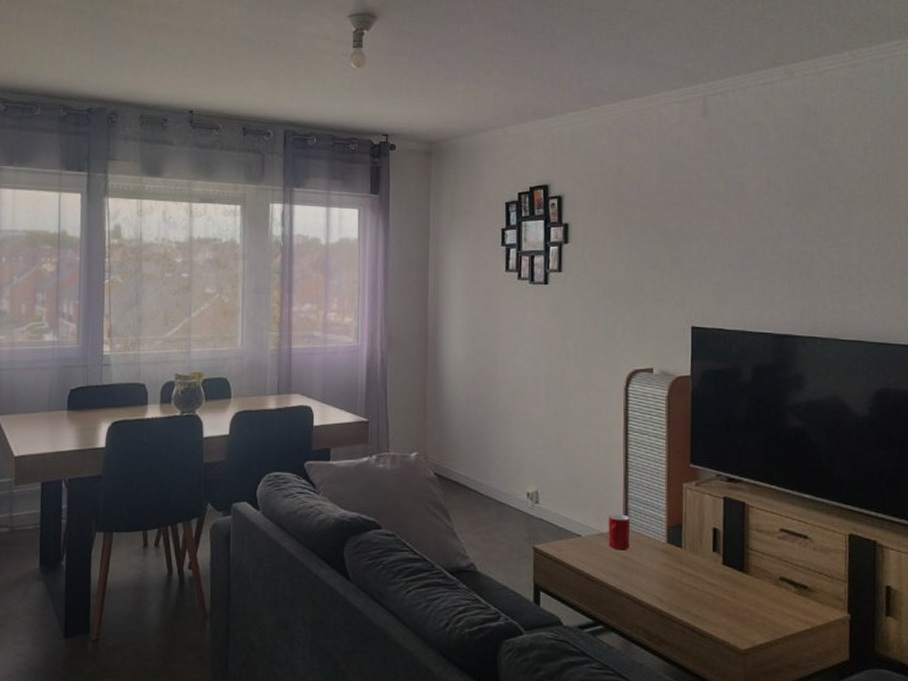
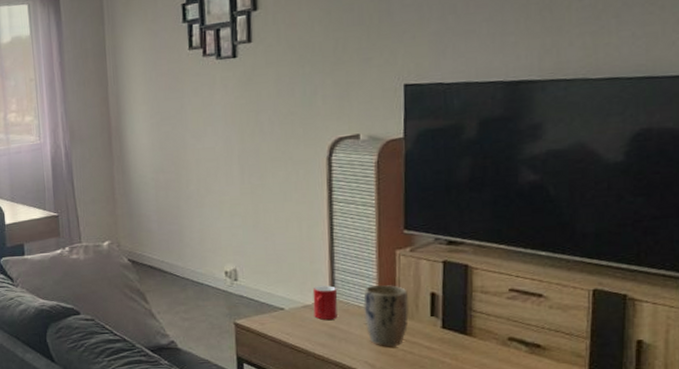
plant pot: none [653,517,693,581] -> present [363,285,409,347]

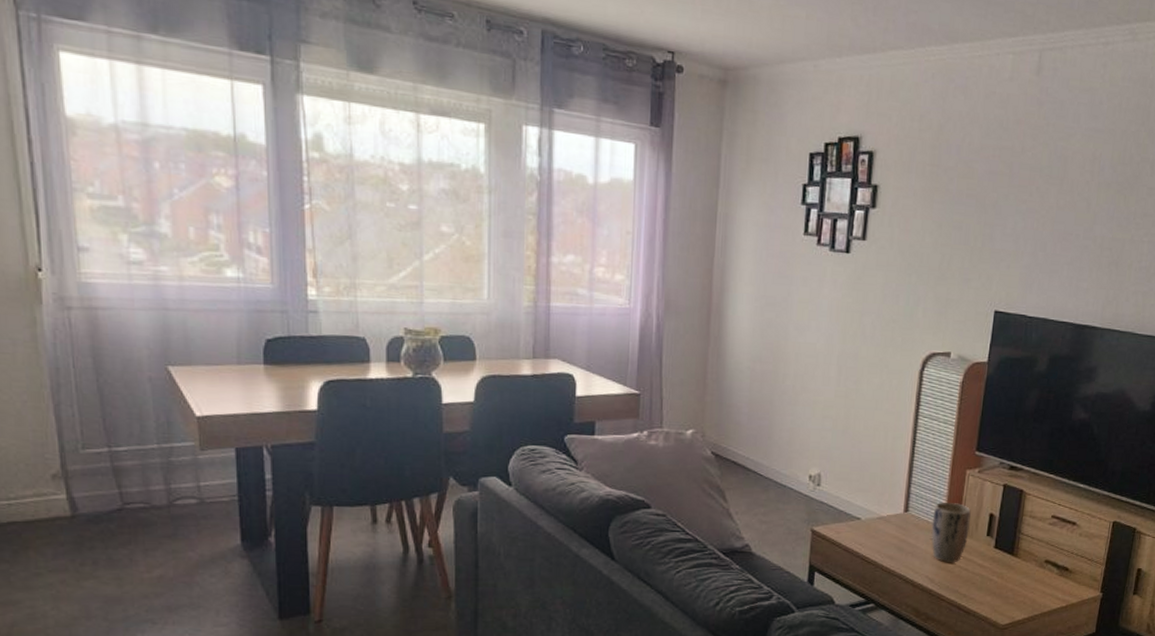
cup: present [312,285,338,320] -> none [887,497,911,533]

